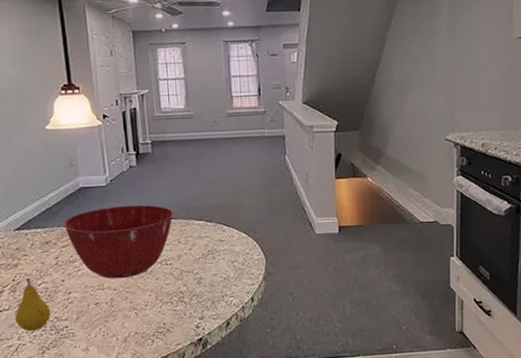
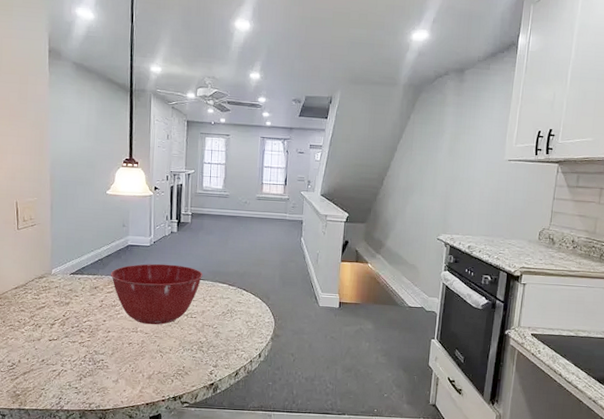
fruit: present [15,277,51,332] -> none [61,315,91,361]

